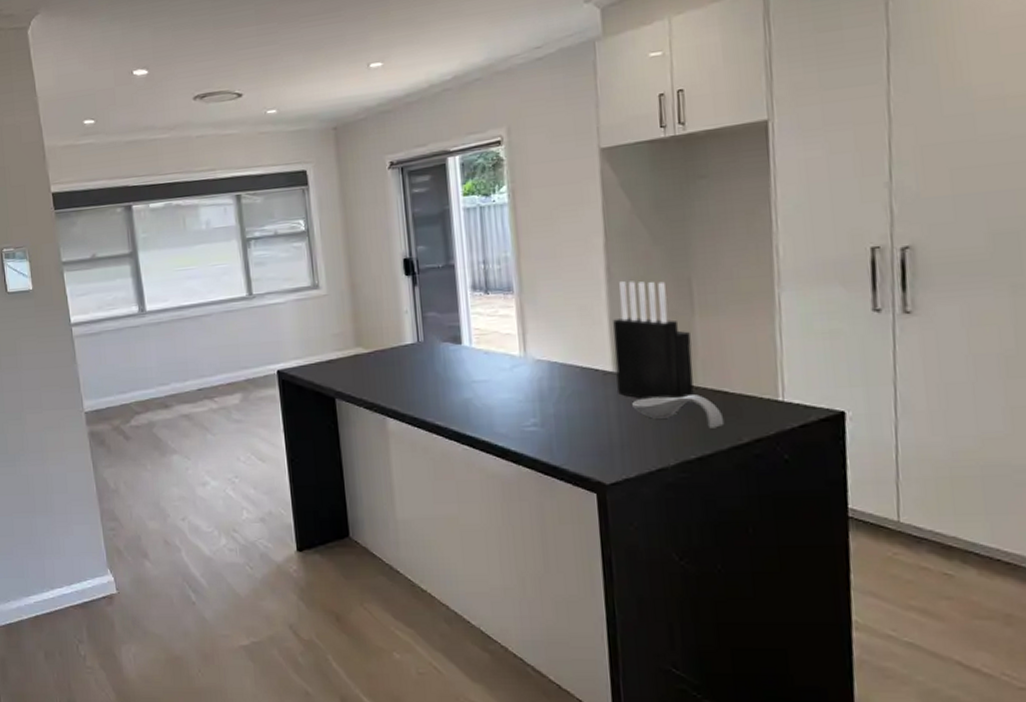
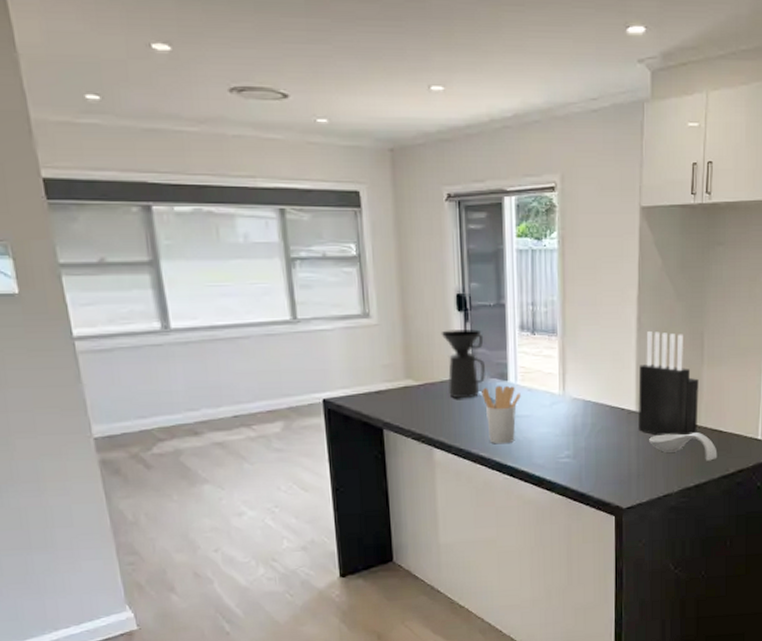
coffee maker: none [389,293,437,365] -> present [441,329,485,399]
utensil holder: none [434,349,477,412] -> present [481,385,521,444]

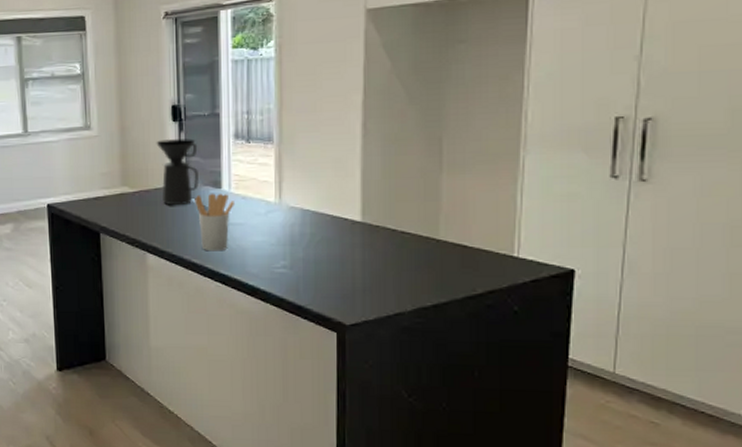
knife block: present [638,331,699,436] -> none [364,137,437,250]
spoon rest: present [649,433,718,461] -> none [377,247,461,279]

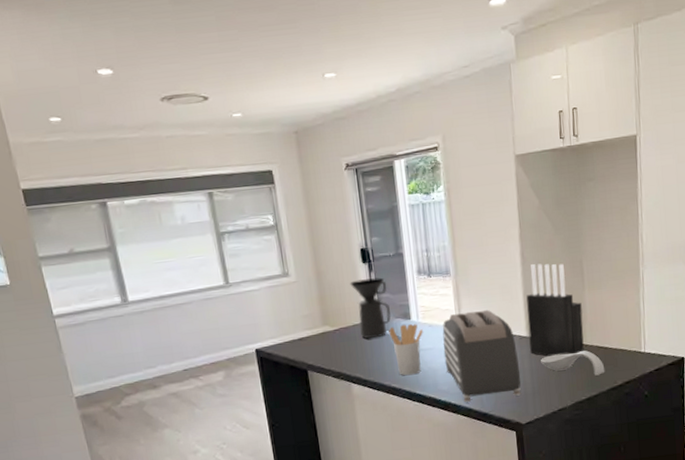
toaster: none [256,185,348,291] -> present [442,309,521,402]
knife block: none [364,137,437,250] -> present [526,263,584,357]
spoon rest: none [377,247,461,279] -> present [541,350,605,376]

